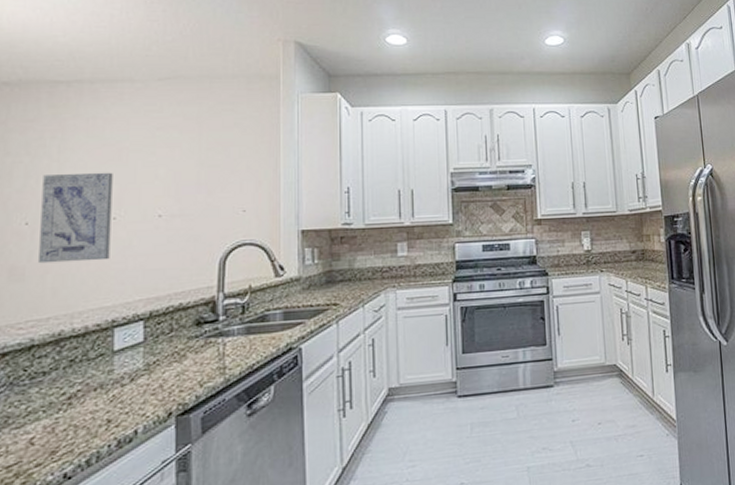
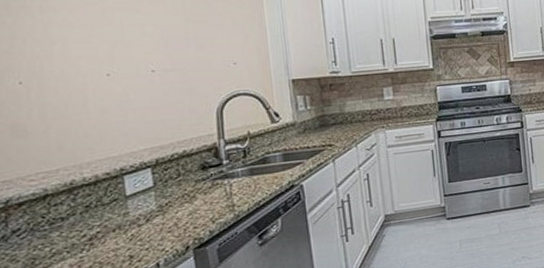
wall art: present [39,172,113,264] -> none [29,30,109,120]

